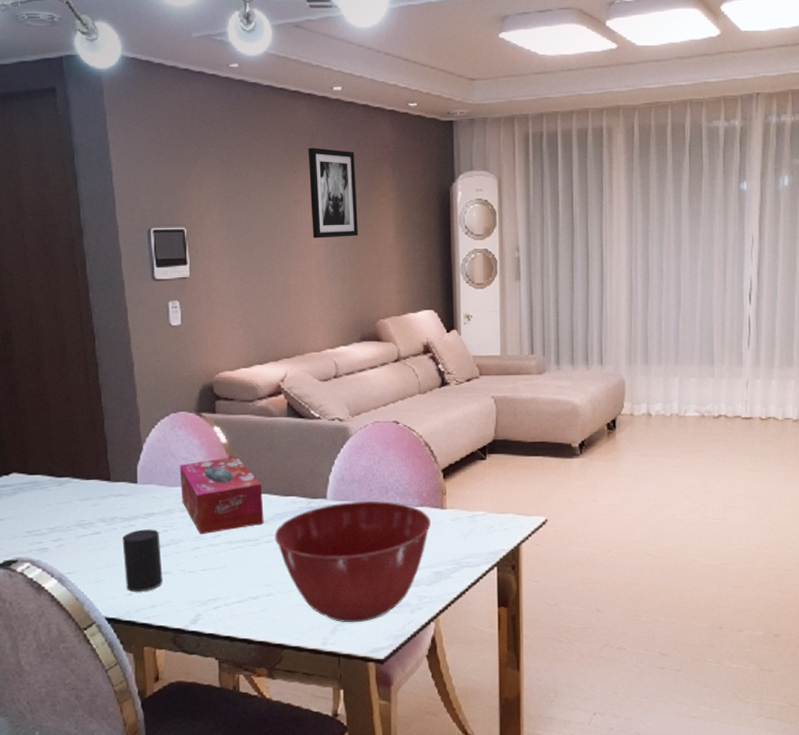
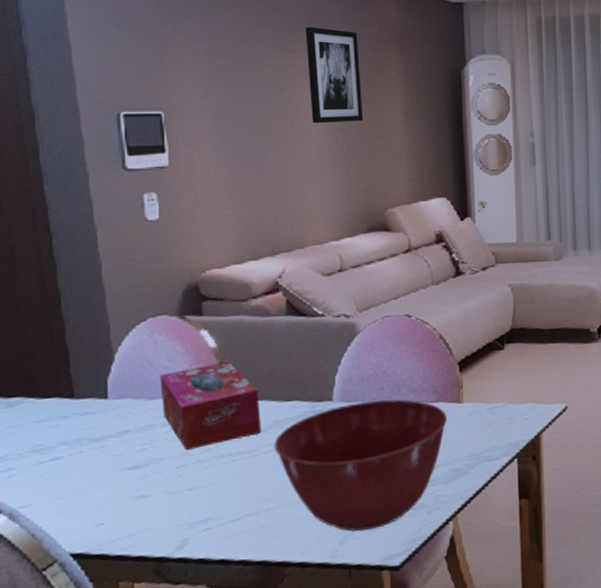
cup: present [122,529,163,592] -> none [90,448,141,521]

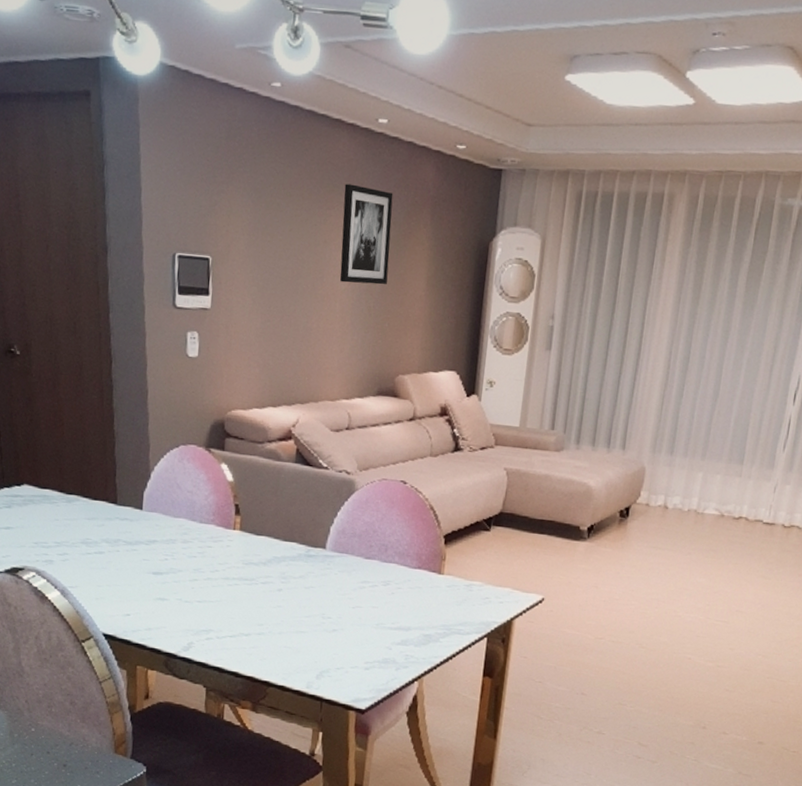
tissue box: present [160,362,262,451] -> none [184,495,264,568]
mixing bowl: present [274,399,448,532] -> none [270,555,427,672]

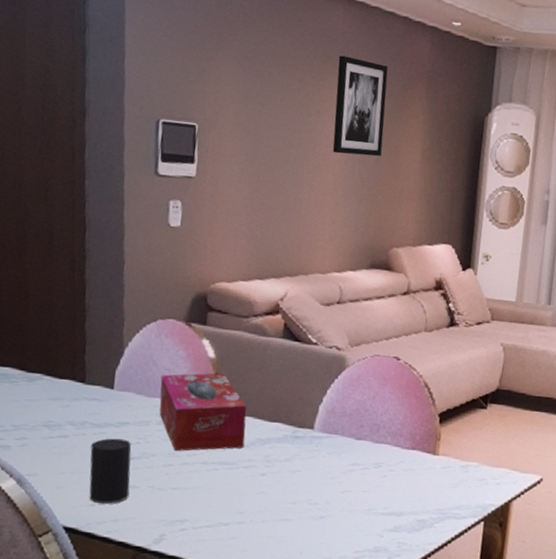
cup: none [124,555,160,614] -> present [89,438,131,504]
tissue box: none [184,495,264,568] -> present [159,373,247,452]

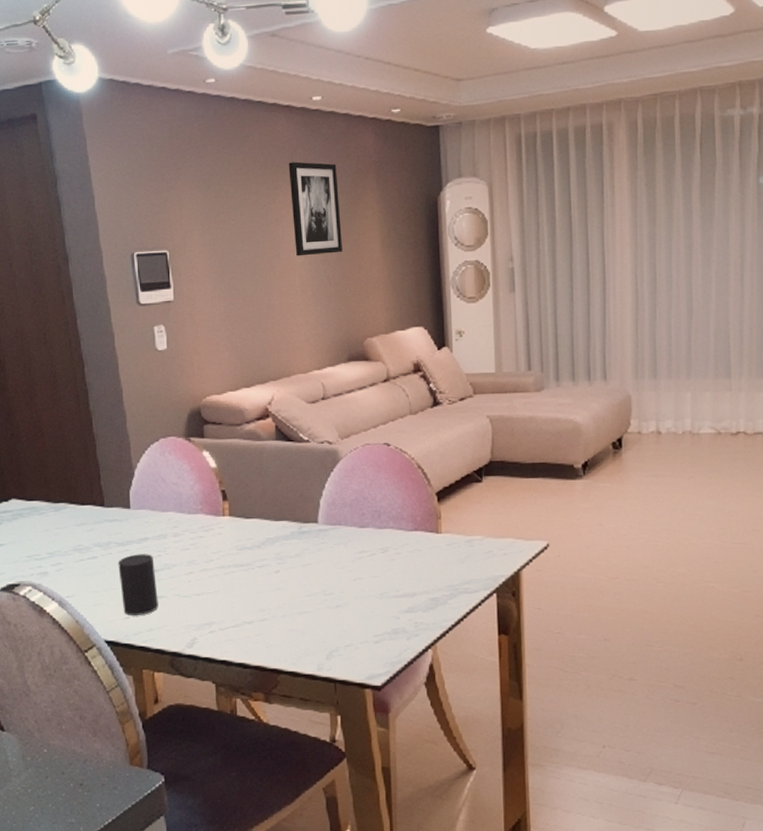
tissue box: present [159,373,247,452] -> none [170,481,256,560]

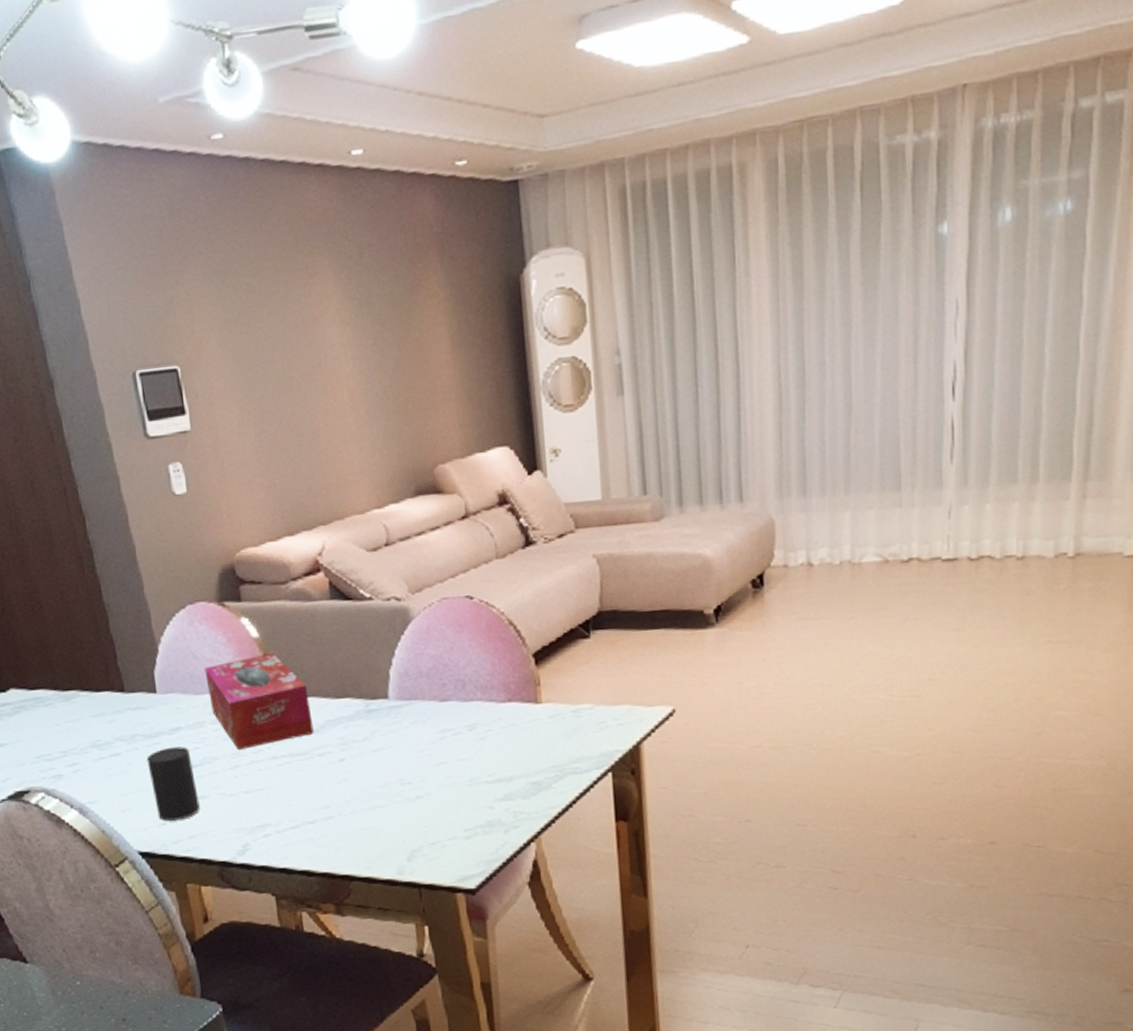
tissue box: none [170,481,256,560] -> present [204,653,314,751]
wall art: present [288,161,342,256] -> none [325,239,401,364]

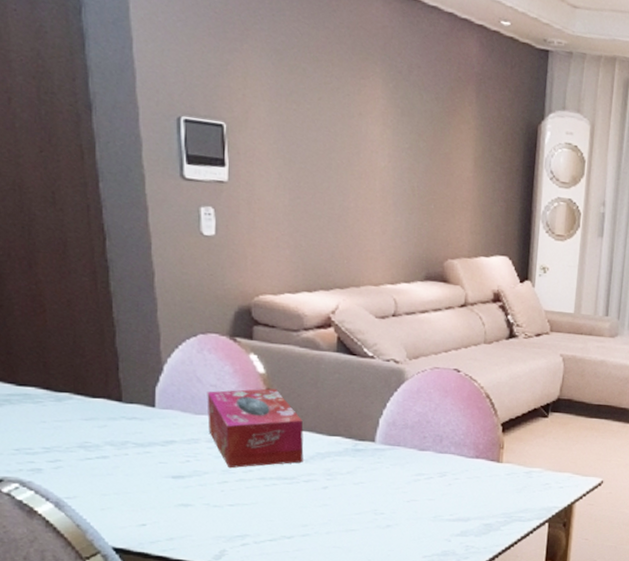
cup: present [147,746,200,821] -> none [135,457,183,523]

